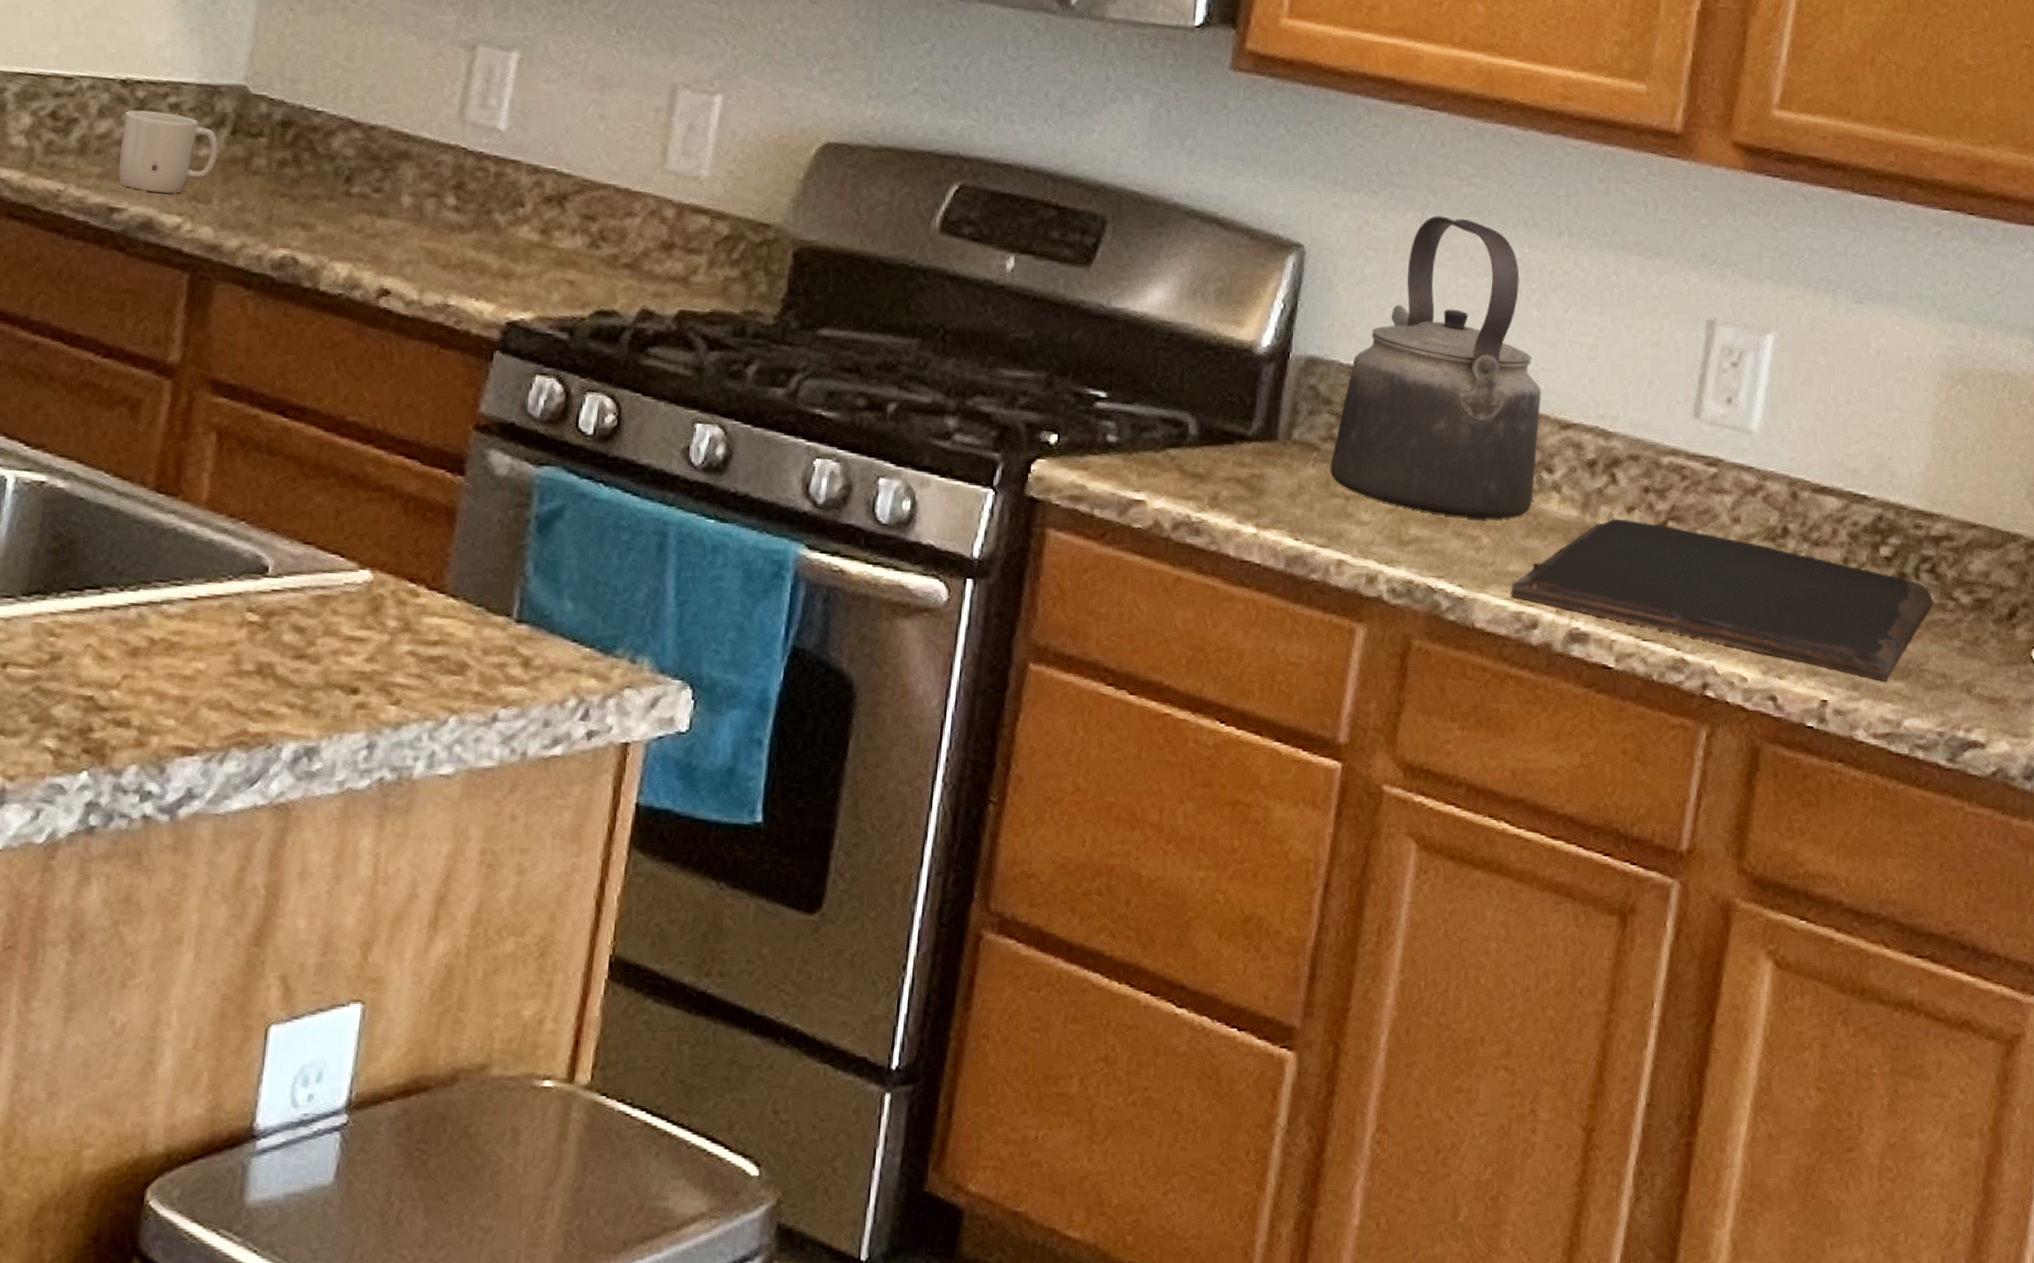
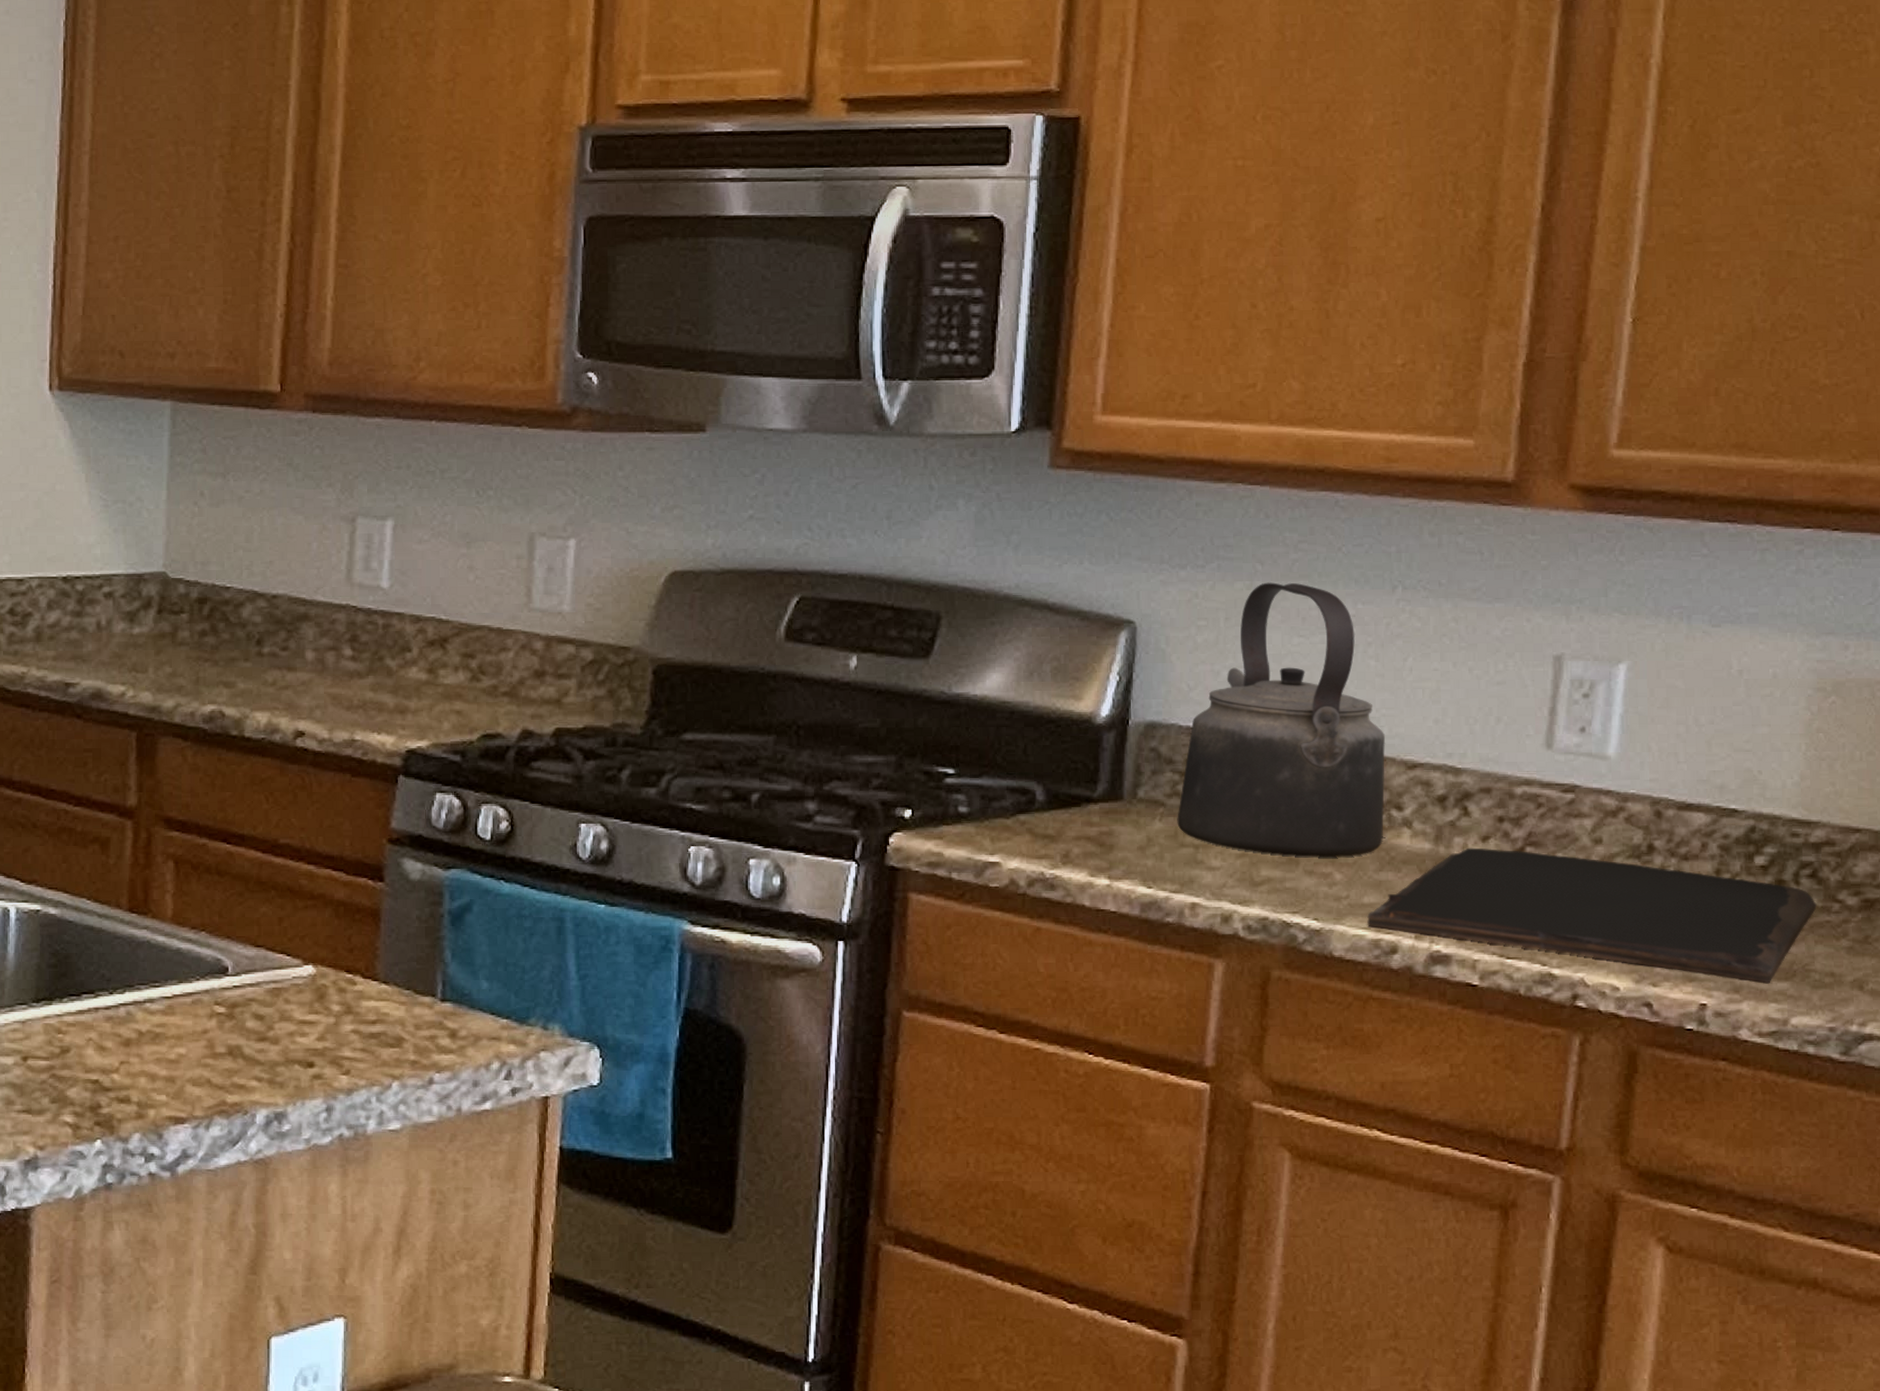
mug: present [117,110,219,194] -> none [68,601,148,667]

